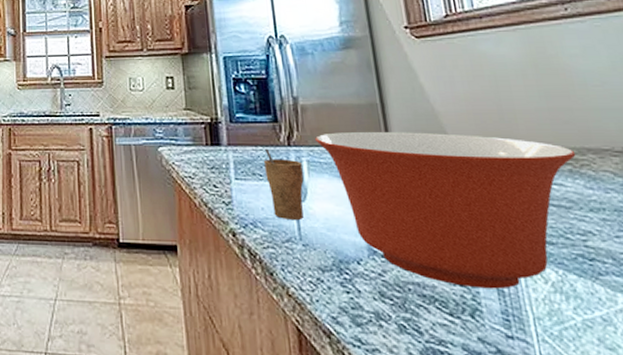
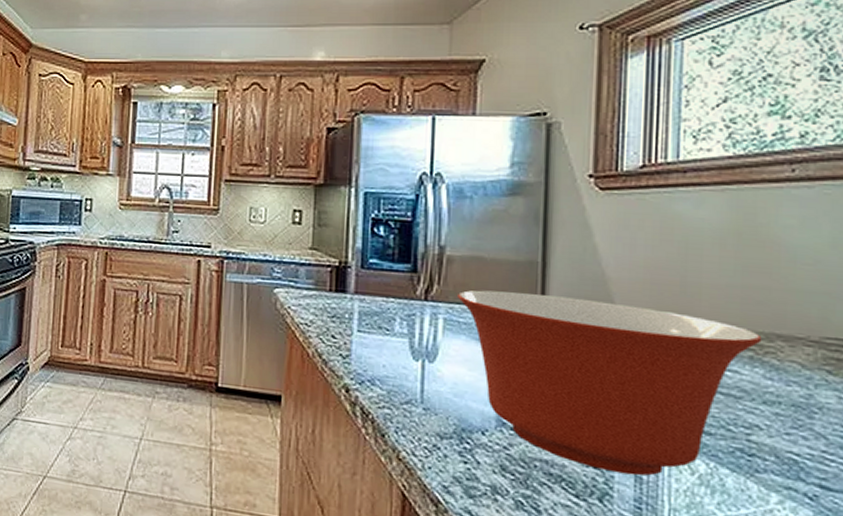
cup: present [263,148,304,221] -> none [393,301,437,383]

